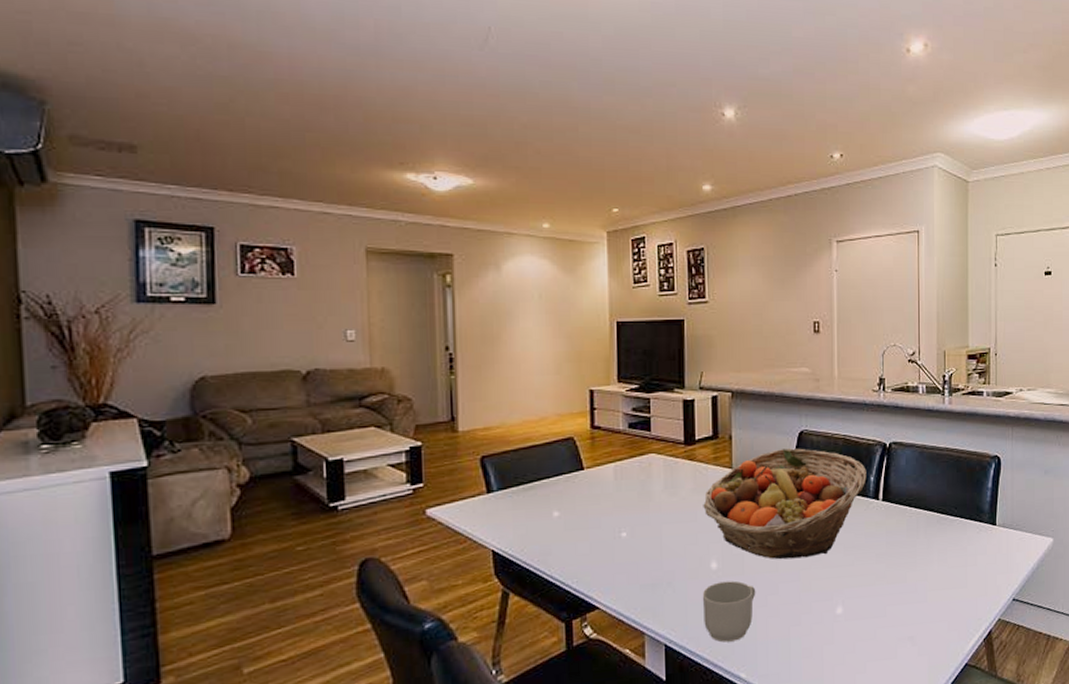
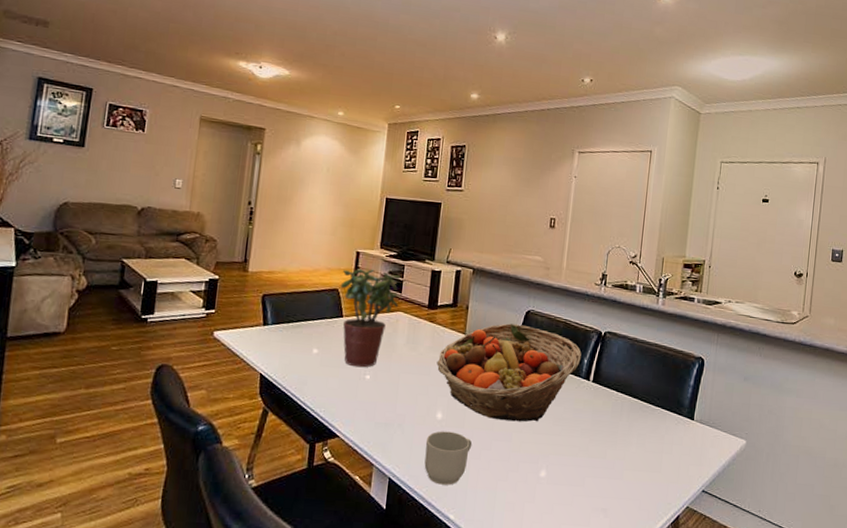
potted plant: none [575,408,651,525] -> present [340,268,401,368]

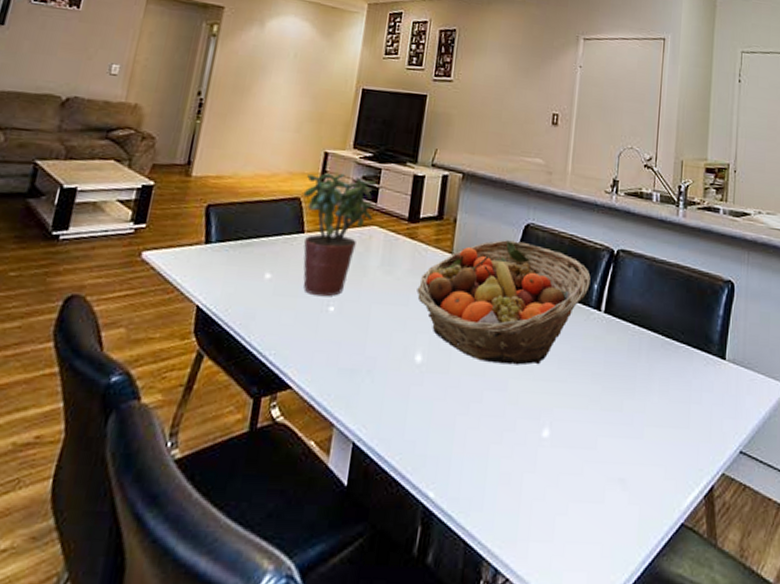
mug: present [424,431,473,485] -> none [398,378,459,451]

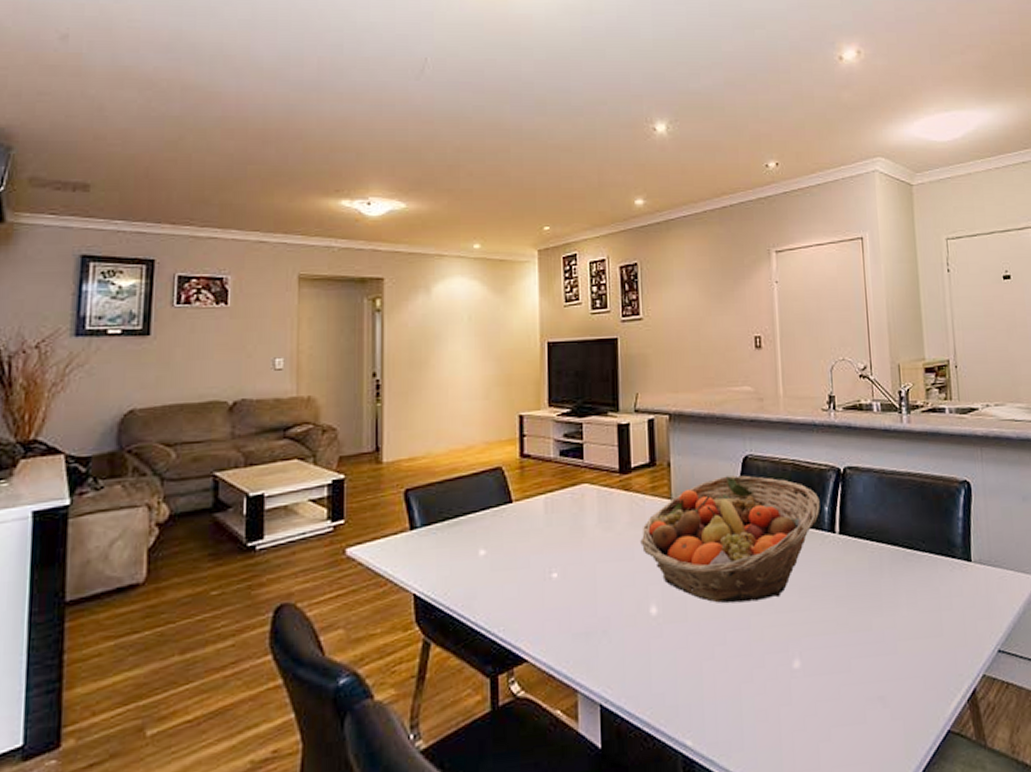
potted plant: present [303,172,377,297] -> none [504,434,584,565]

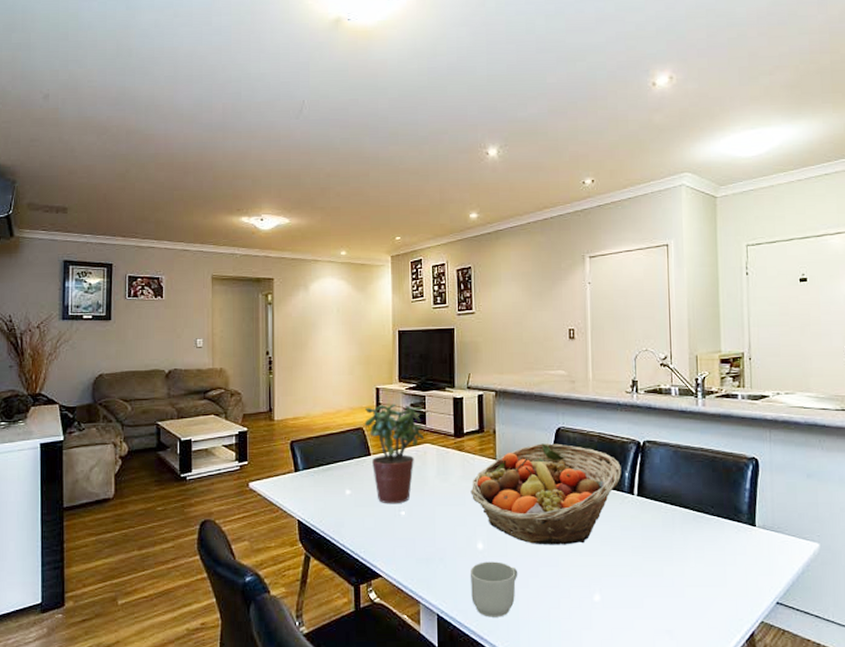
potted plant: none [504,434,584,565] -> present [364,404,426,504]
mug: none [641,628,702,703] -> present [470,561,518,617]

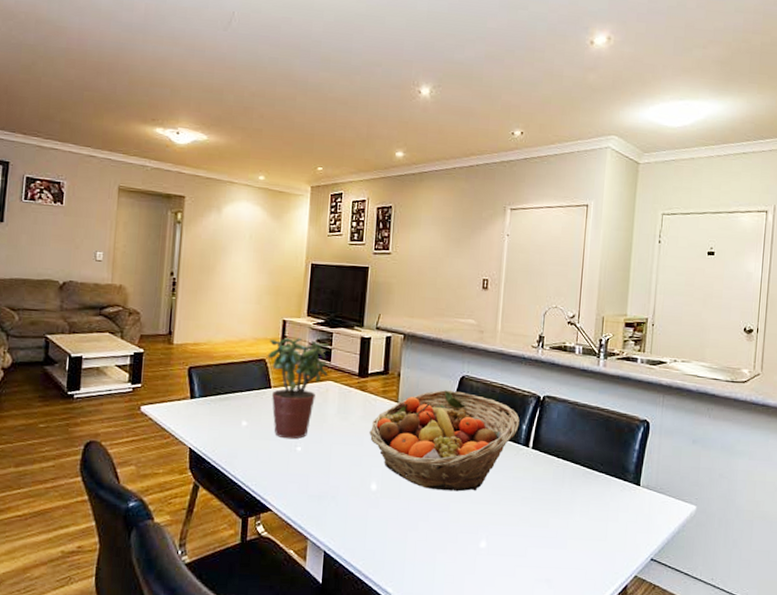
mug: present [470,561,518,617] -> none [360,502,409,558]

